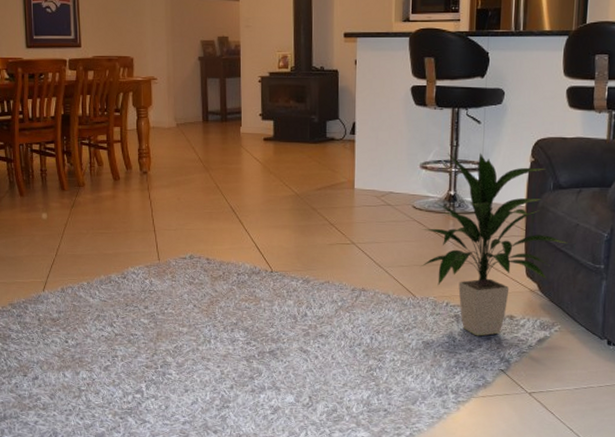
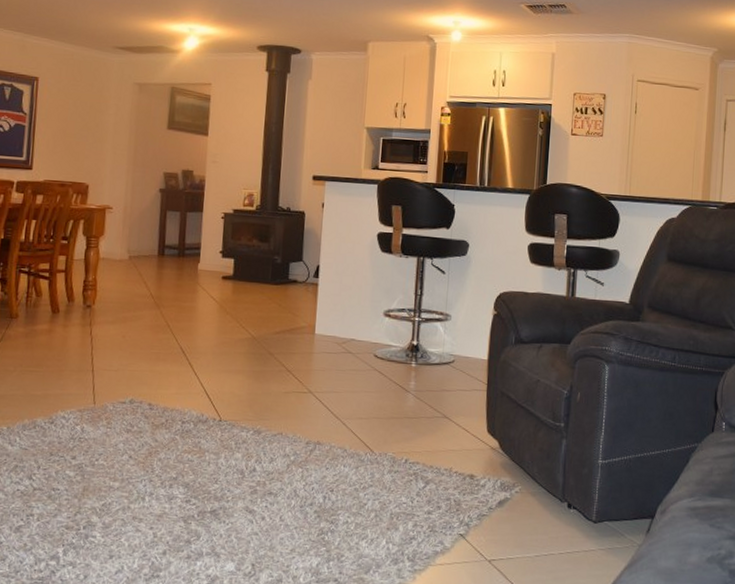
indoor plant: present [420,152,567,337] -> none [379,302,528,497]

